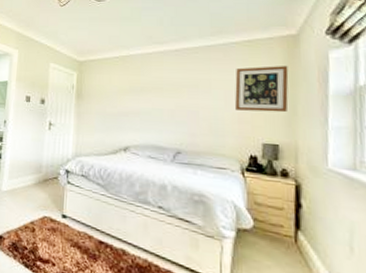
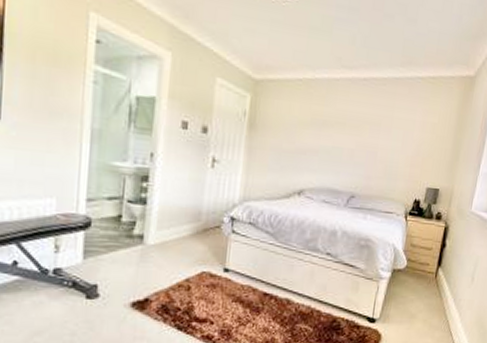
wall art: present [235,66,289,113] -> none [410,106,461,158]

